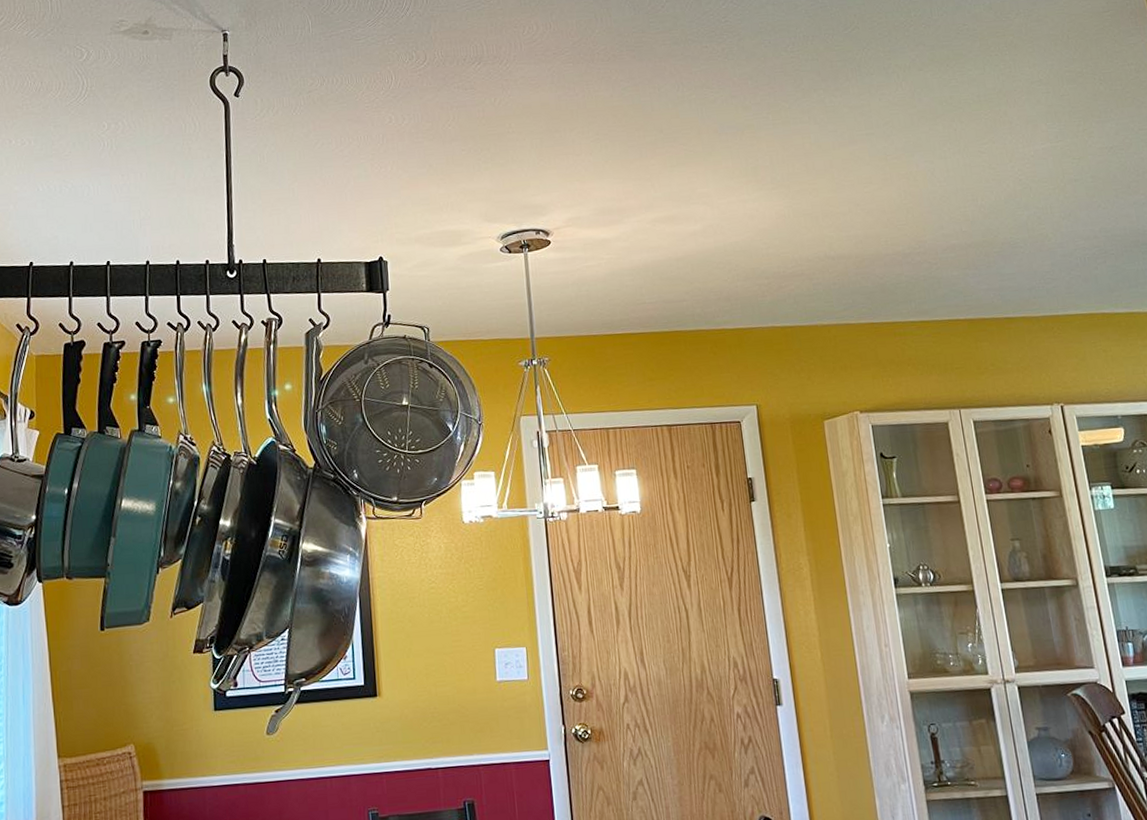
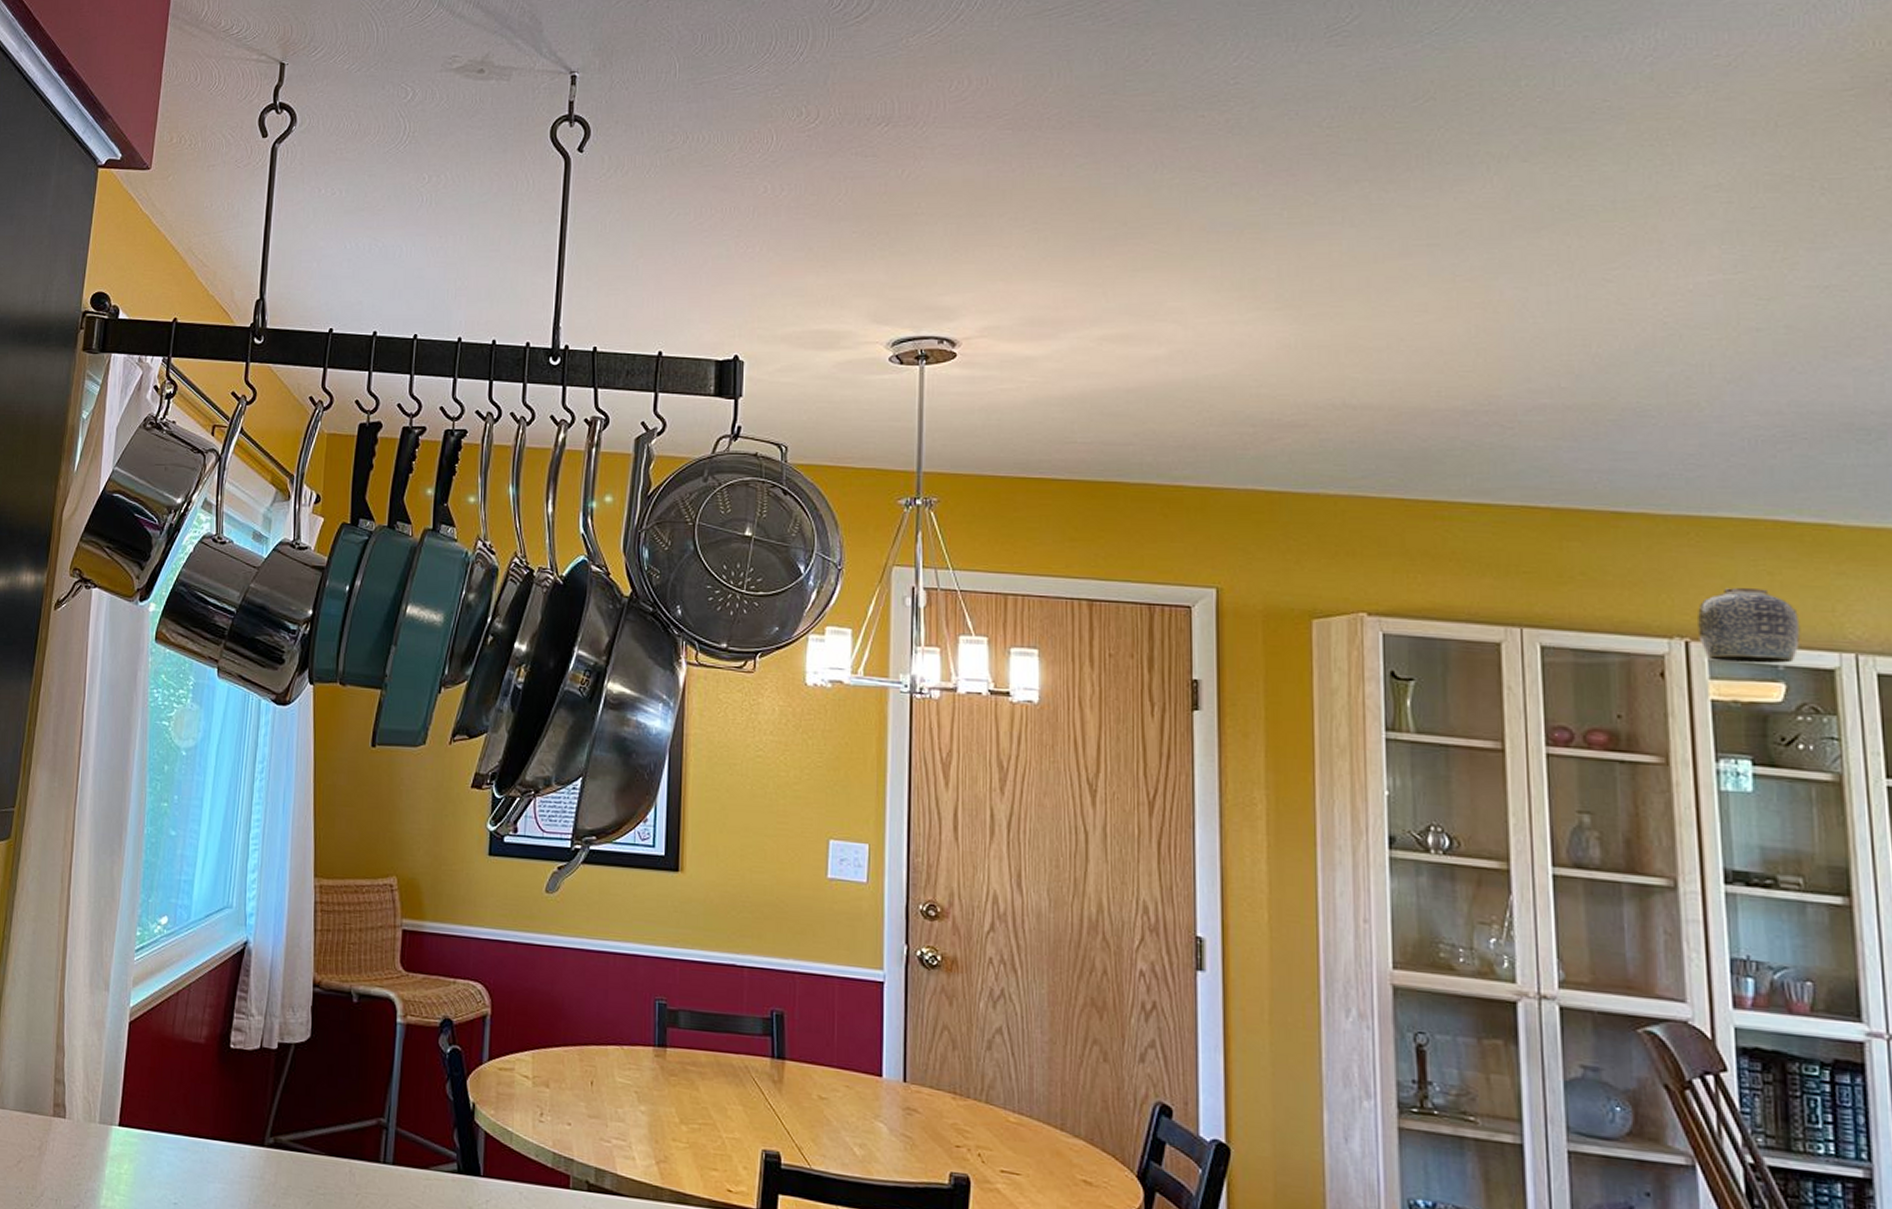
decorative jar: none [1065,362,1128,418] -> present [1696,588,1801,664]

